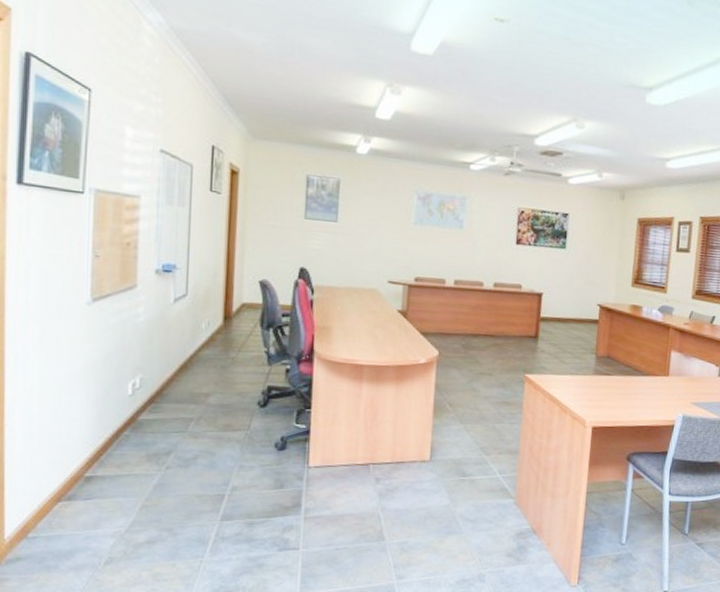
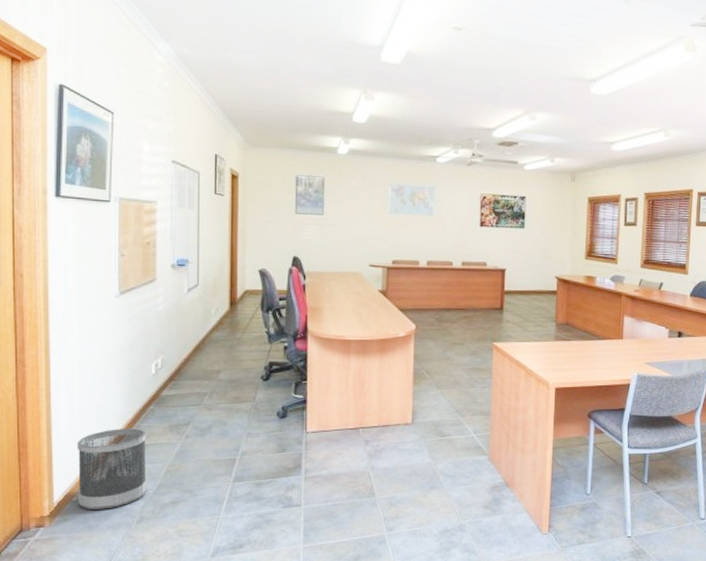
wastebasket: none [34,455,120,548] -> present [76,427,147,509]

